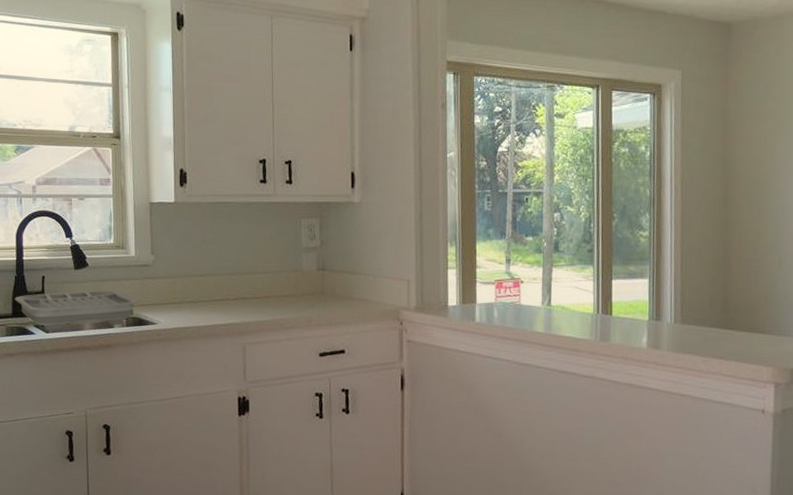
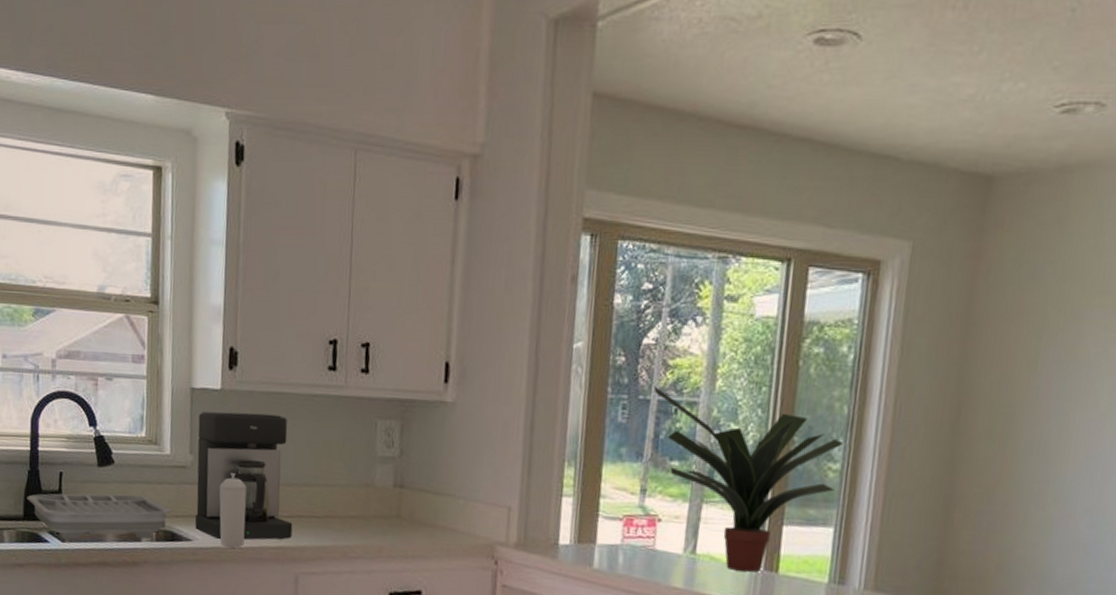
coffee maker: none [157,219,239,322] -> present [194,411,293,541]
canister: none [177,268,200,327] -> present [219,473,247,548]
potted plant: none [509,182,650,316] -> present [653,385,845,573]

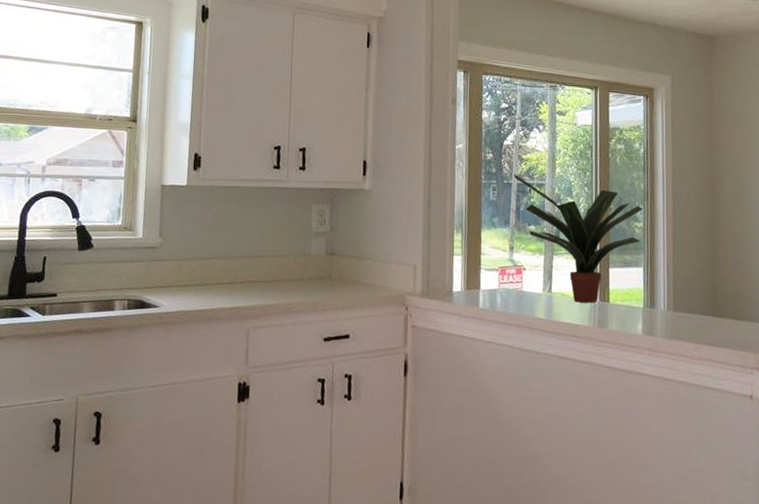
dish rack: present [27,493,173,540] -> none [12,272,143,314]
coffee maker: present [194,411,293,541] -> none [162,202,245,305]
canister: present [219,473,247,548] -> none [183,250,207,310]

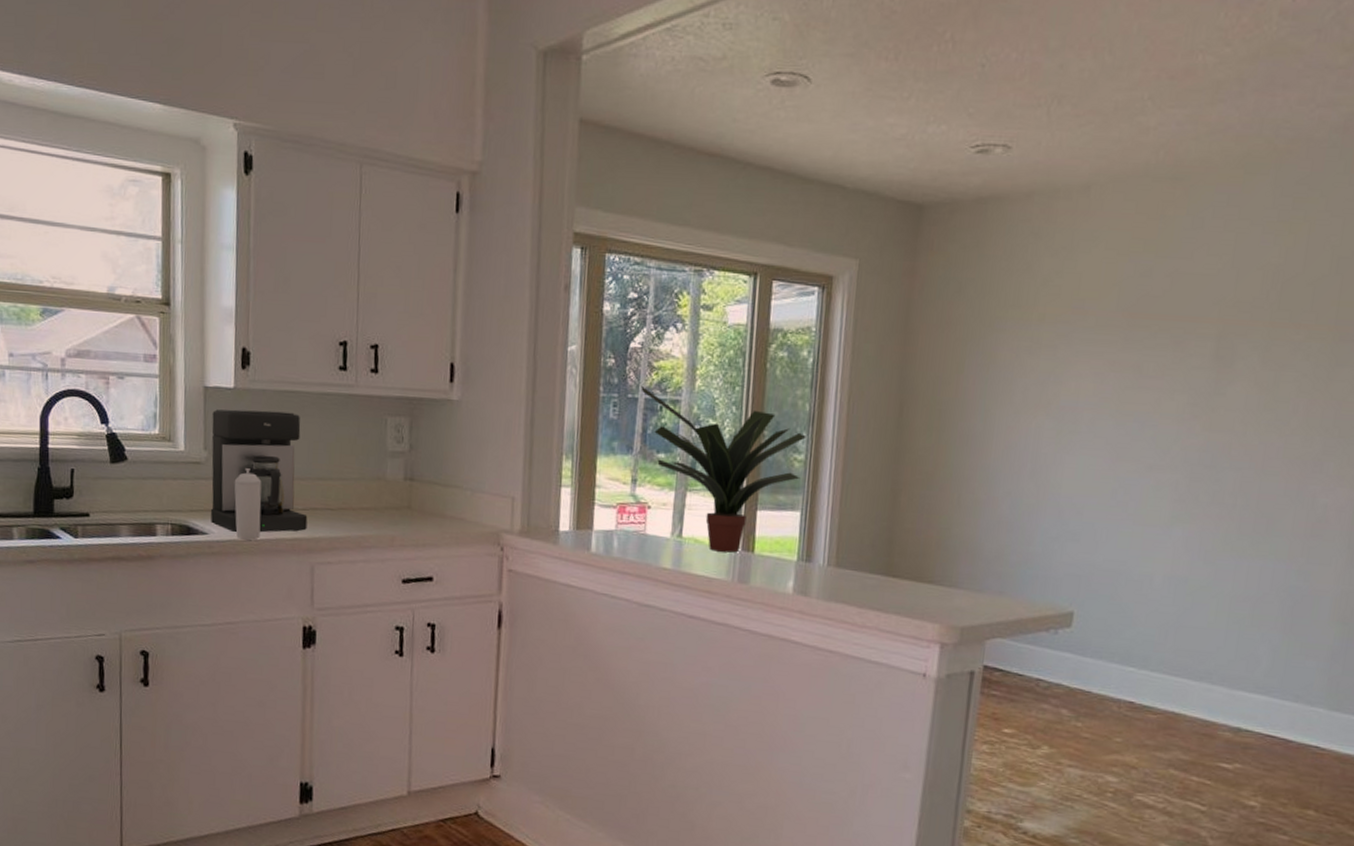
coffee maker: none [162,202,245,305] -> present [210,409,308,533]
canister: none [183,250,207,310] -> present [234,468,262,540]

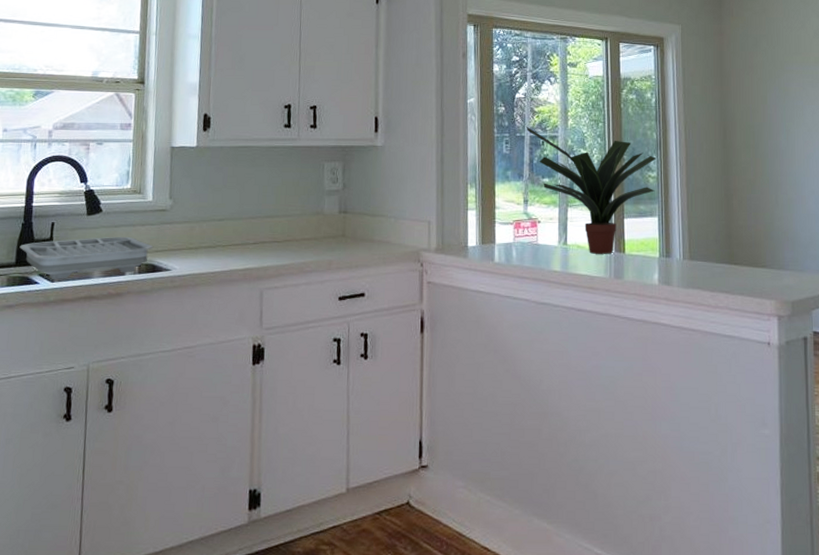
dish rack: none [37,489,188,536] -> present [19,236,154,281]
coffee maker: present [210,409,308,533] -> none [173,163,258,268]
canister: present [234,468,262,540] -> none [194,212,219,273]

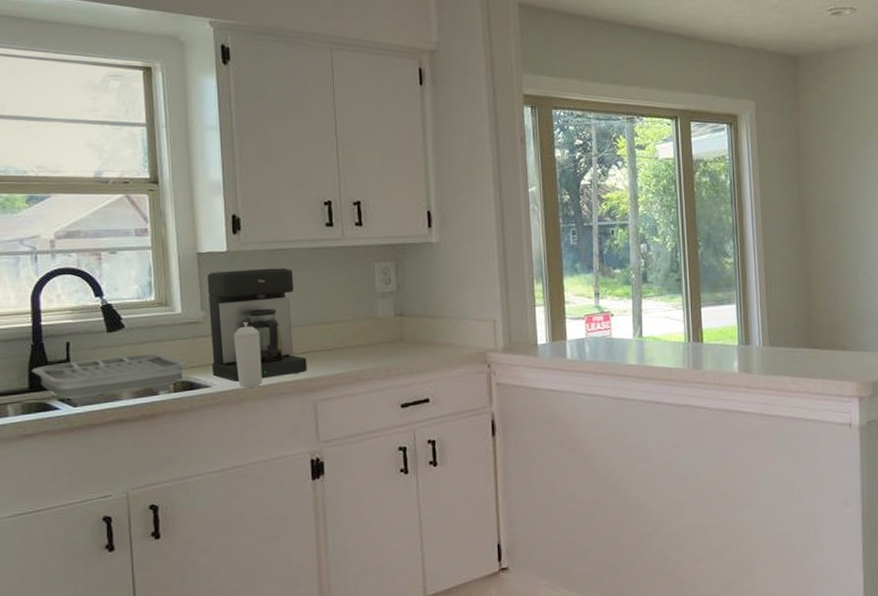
coffee maker: none [173,163,258,268] -> present [207,268,307,383]
canister: none [194,212,219,273] -> present [233,322,262,387]
potted plant: present [526,126,657,254] -> none [594,215,734,345]

